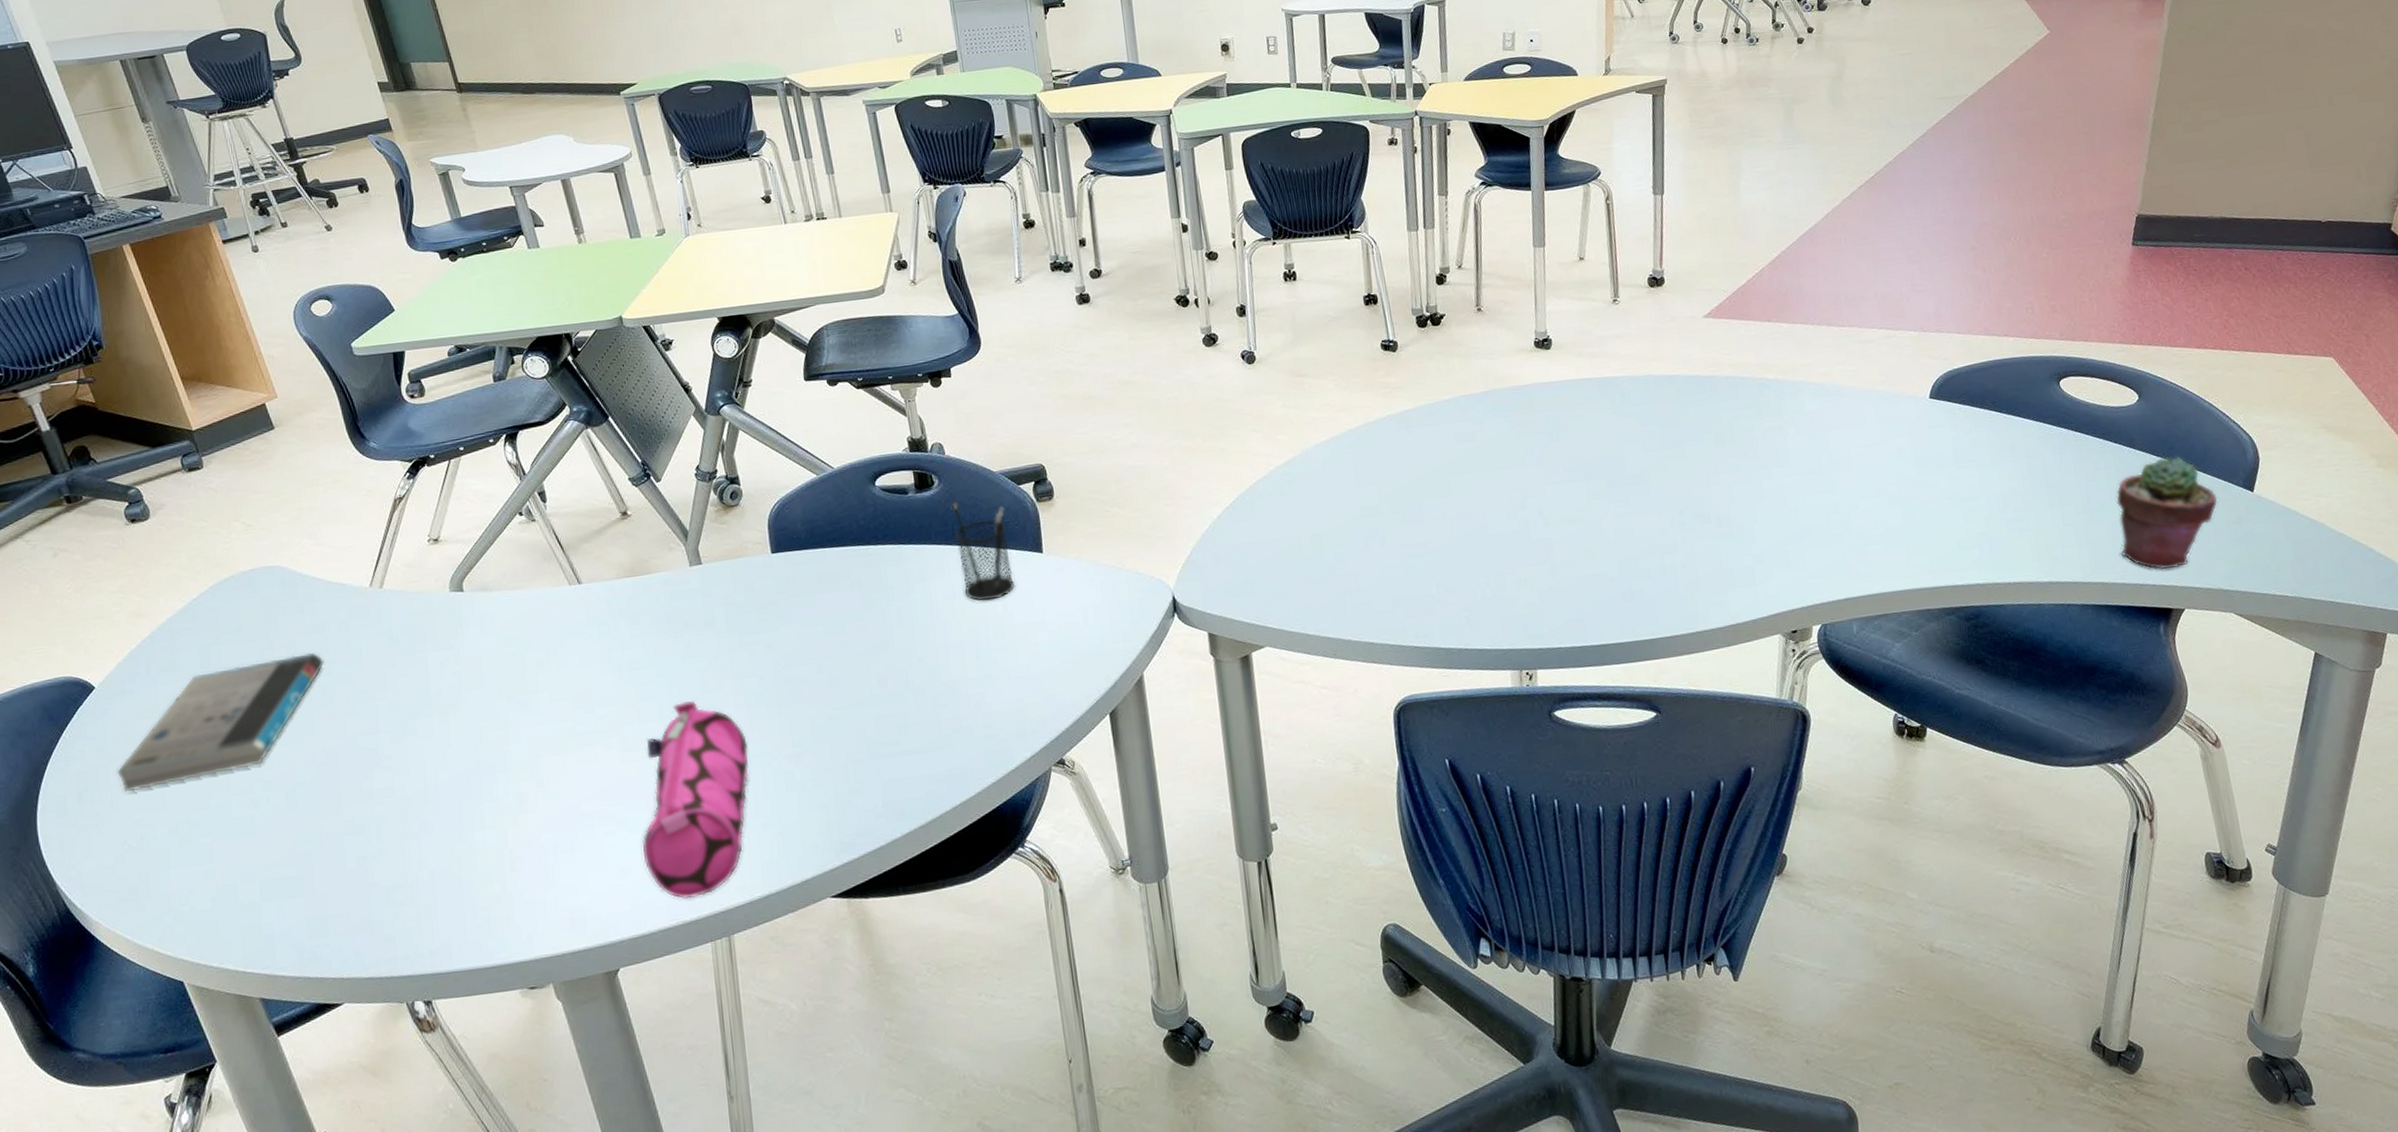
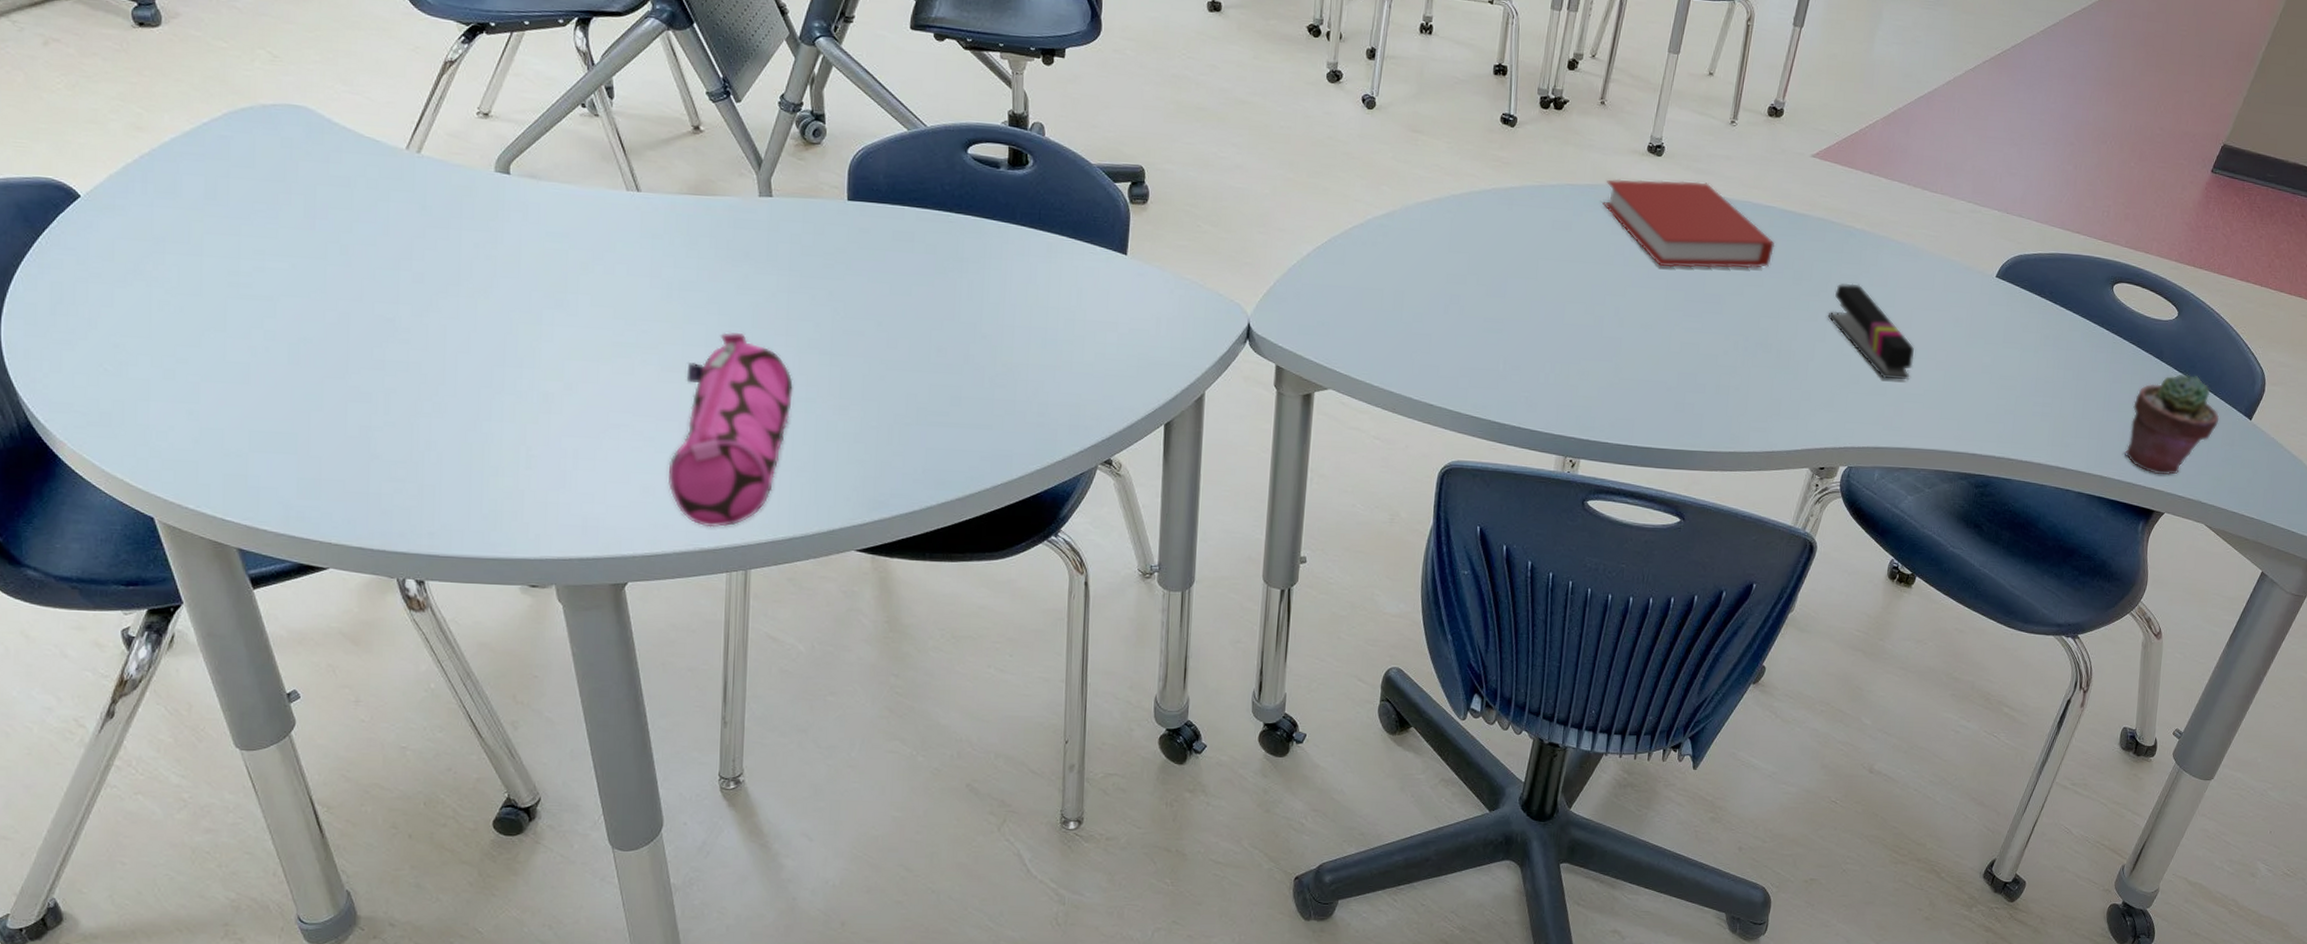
book: present [117,652,325,793] -> none [98,204,347,314]
pencil holder: present [952,502,1016,601] -> none [1040,187,1096,292]
book: none [1500,365,1689,459] -> present [1602,179,1775,269]
stapler: none [1760,434,1864,526] -> present [1827,283,1914,380]

